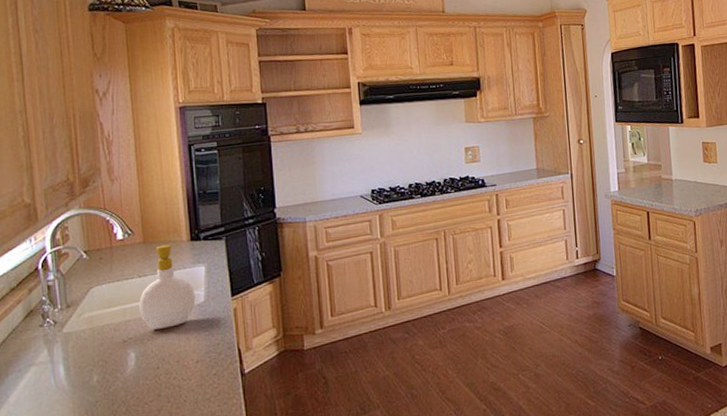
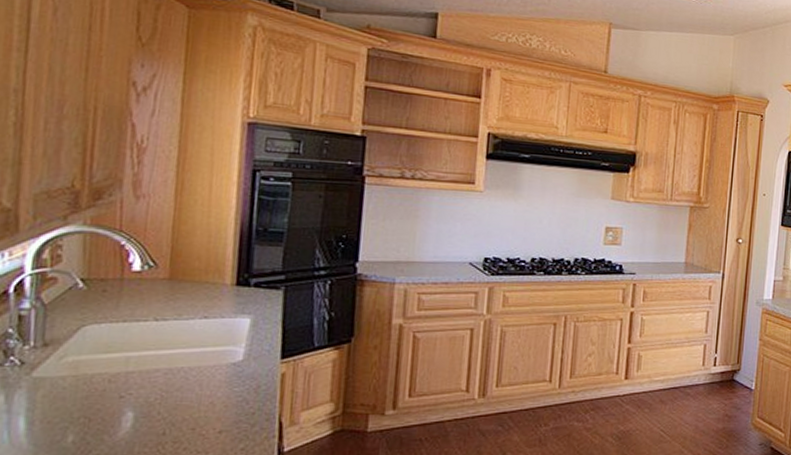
soap bottle: present [139,244,196,330] -> none [149,285,232,387]

